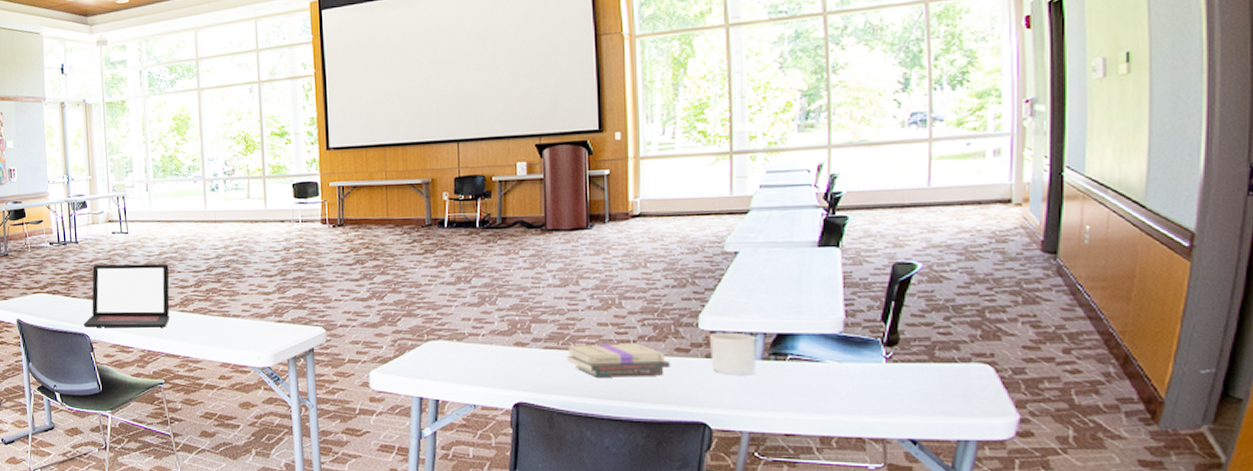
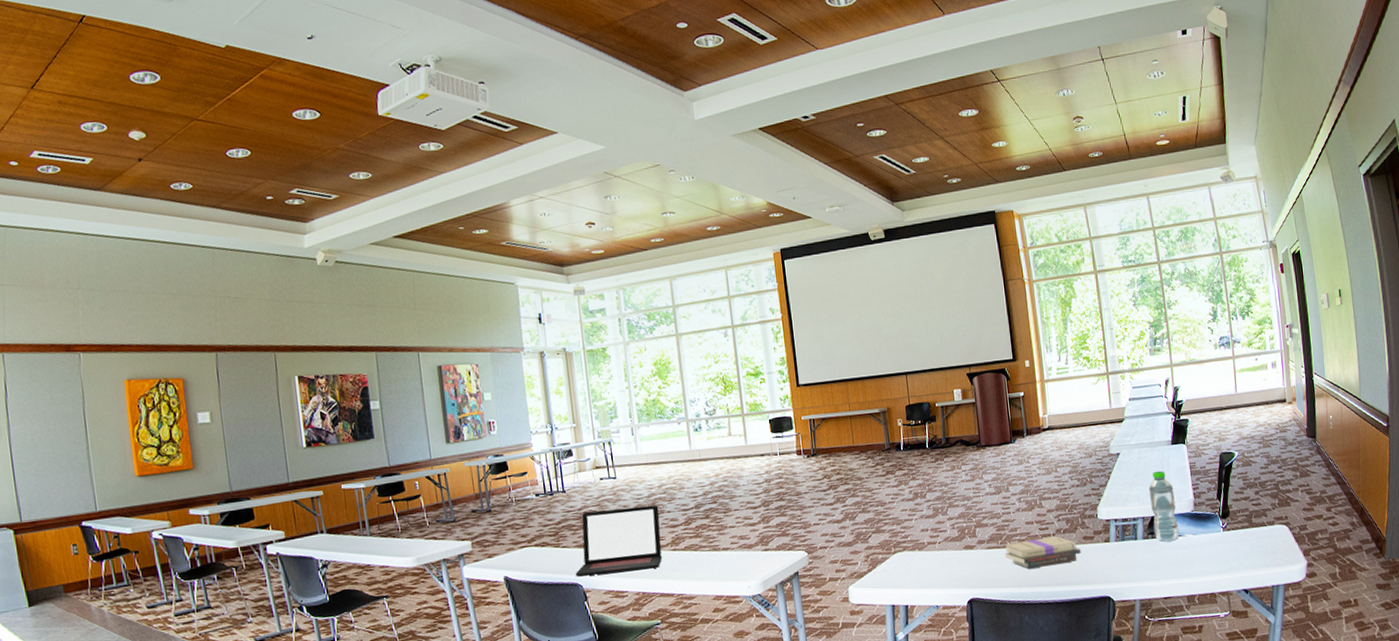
mug: present [709,332,757,376] -> none [1105,519,1140,555]
water bottle: none [776,278,817,367] -> present [1148,471,1180,542]

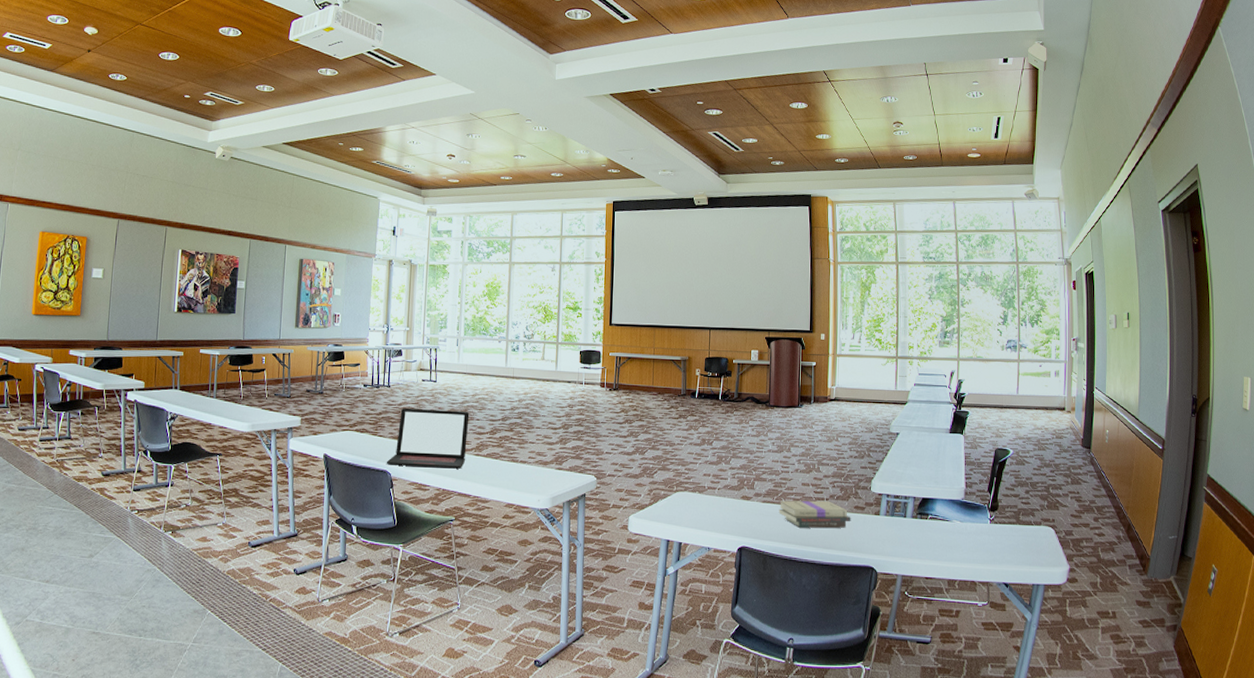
water bottle: present [1148,471,1180,542] -> none [922,455,948,525]

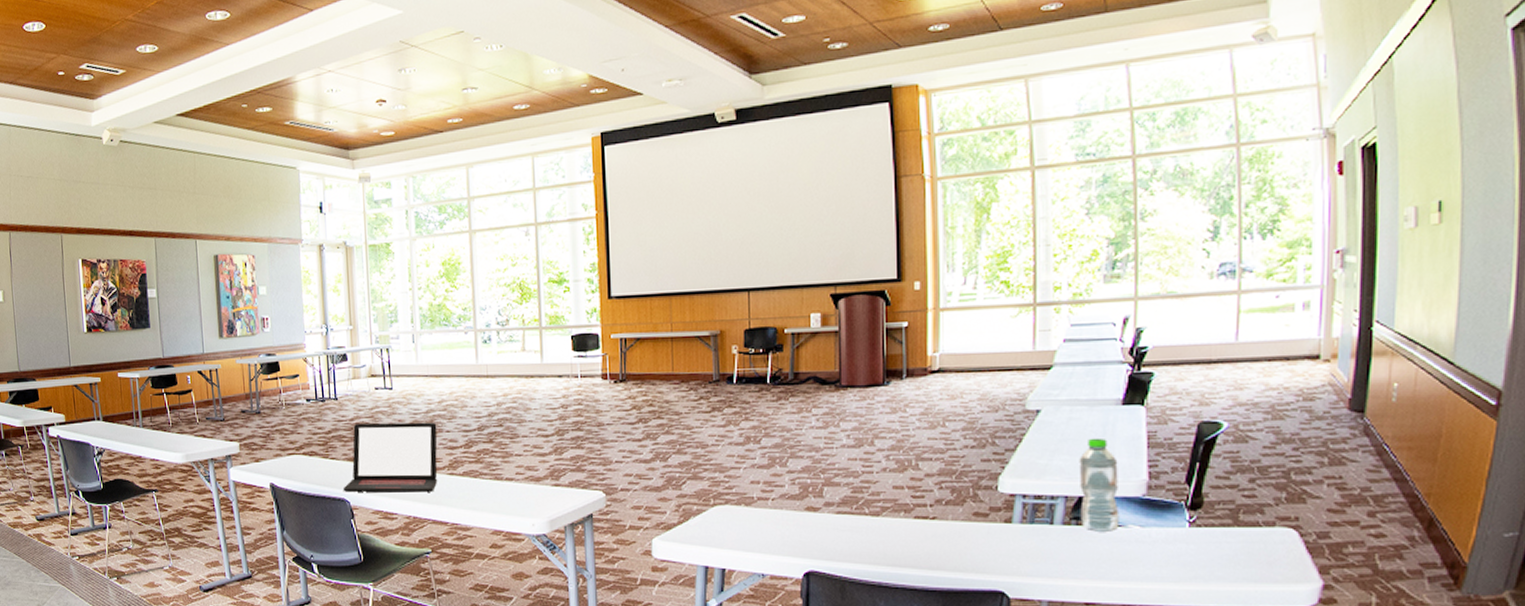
books: present [778,500,851,528] -> none [860,507,969,544]
water bottle: none [922,455,948,525] -> present [1079,438,1119,532]

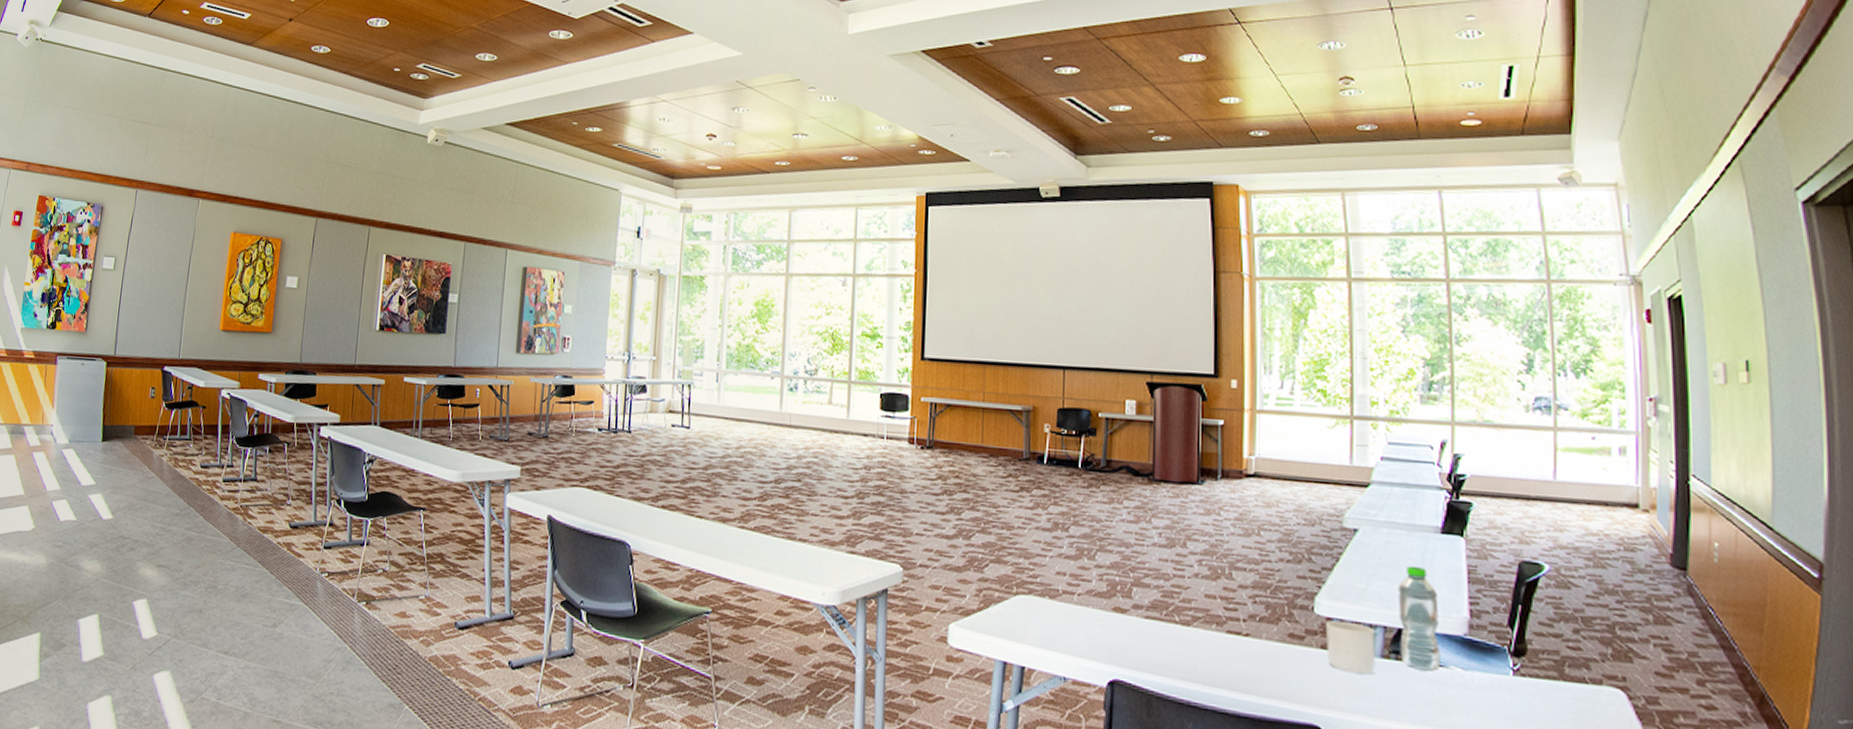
laptop: present [343,422,438,493] -> none [624,460,732,545]
mug: none [1008,495,1057,542] -> present [1325,620,1376,675]

